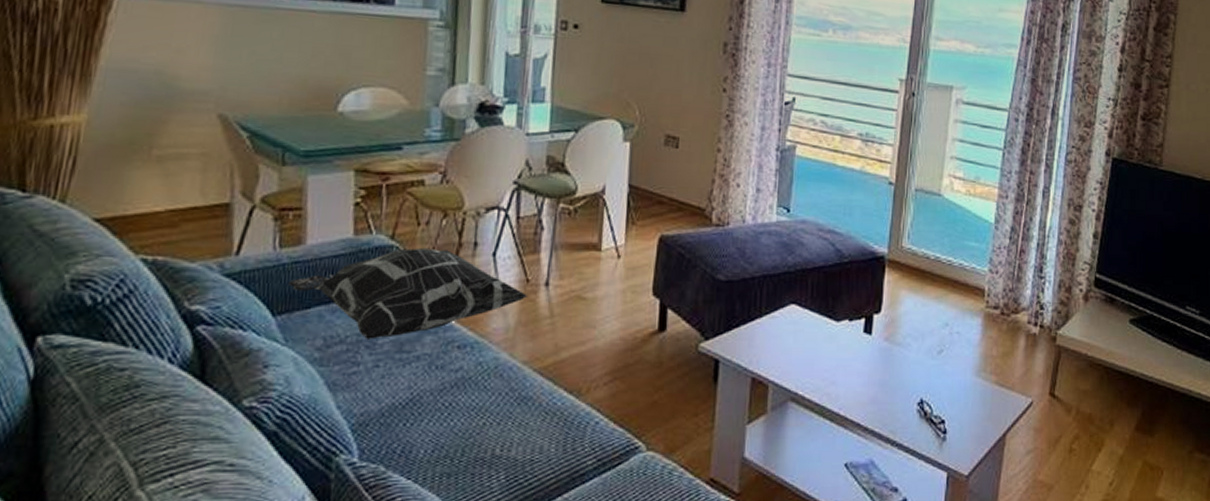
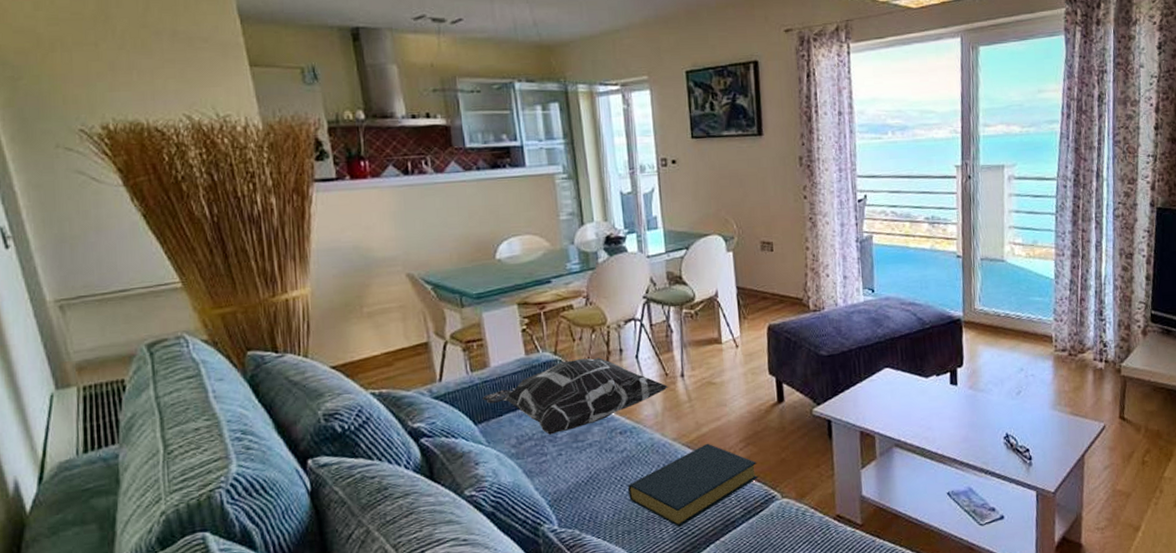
hardback book: none [456,372,623,475] -> present [628,443,758,527]

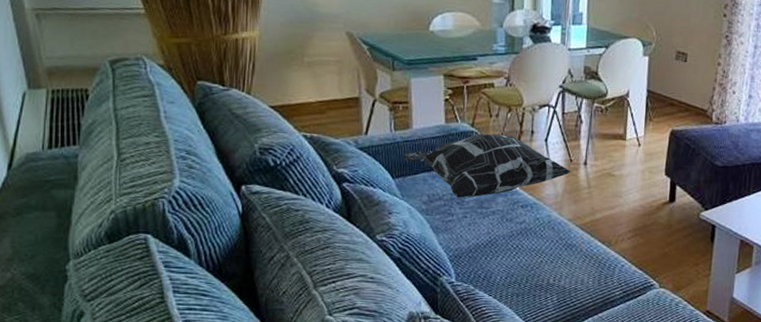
hardback book: present [628,443,758,527] -> none [522,228,642,298]

